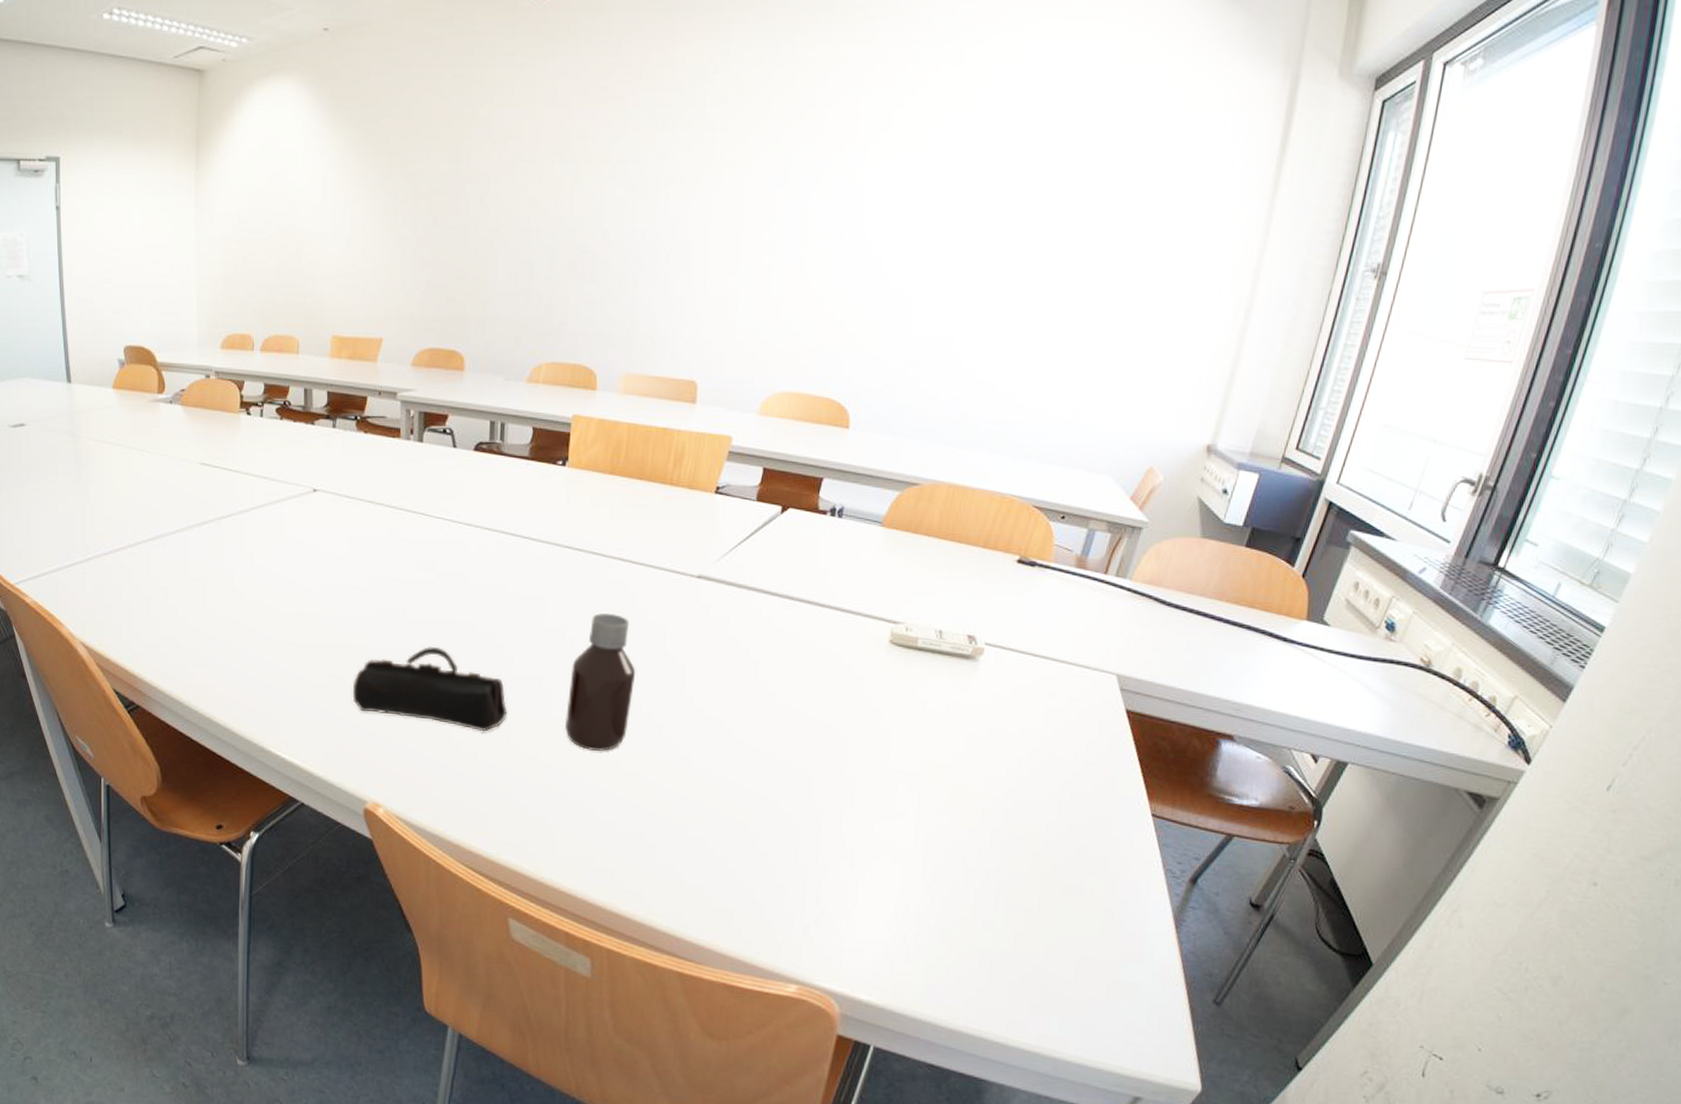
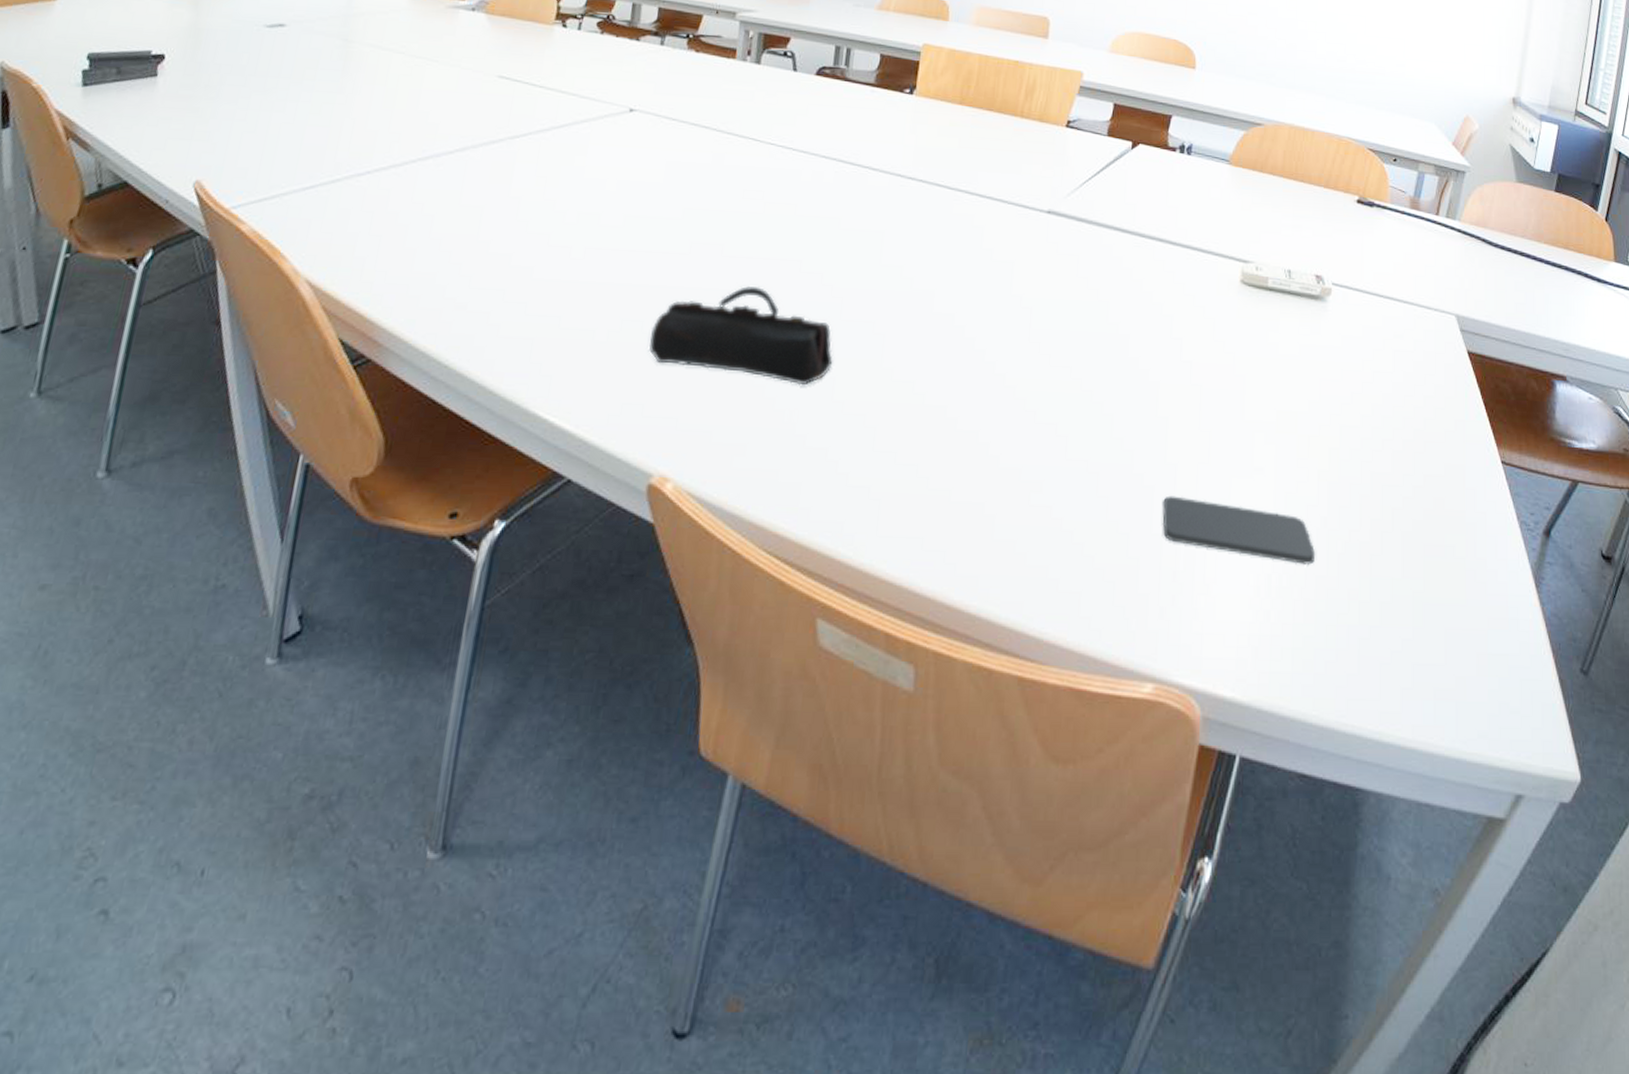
bottle: present [564,613,636,751] -> none [897,249,980,406]
smartphone: none [807,833,954,898] -> present [1162,495,1316,565]

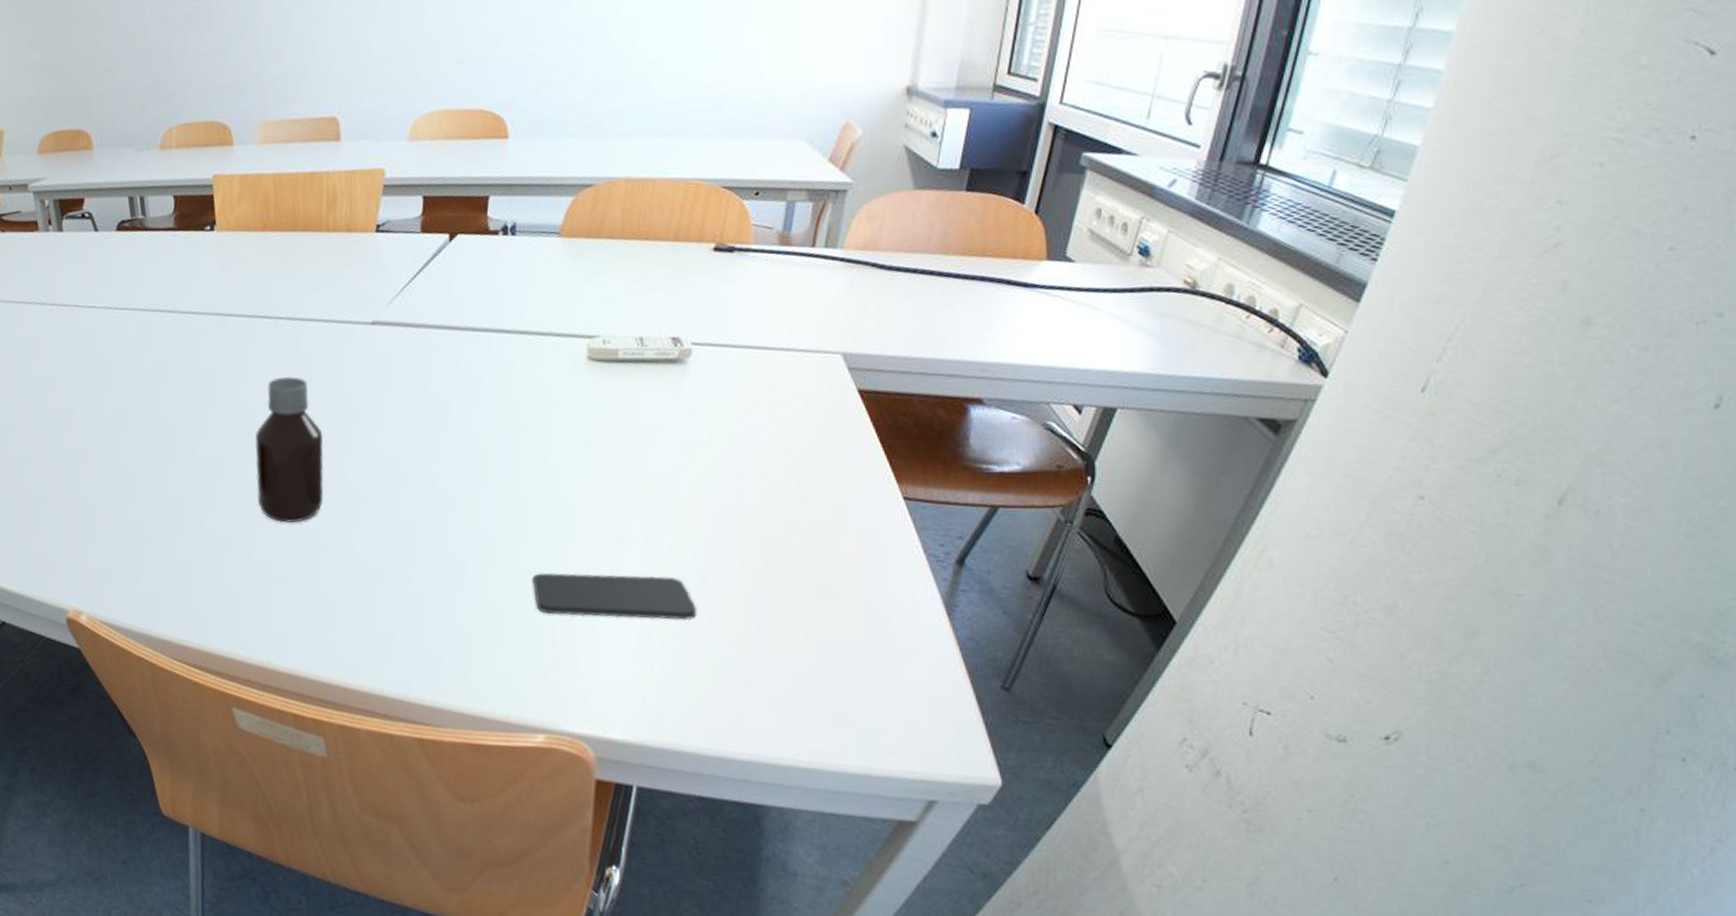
pencil case: present [649,286,833,386] -> none [33,441,197,521]
bottle: none [897,249,980,406] -> present [255,376,324,523]

